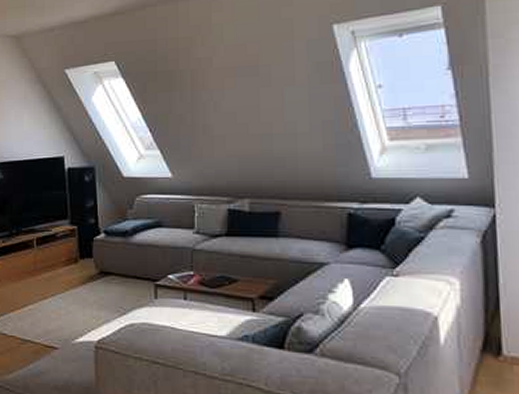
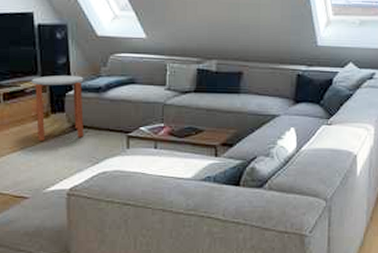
side table: none [61,219,111,288] -> present [31,75,84,141]

